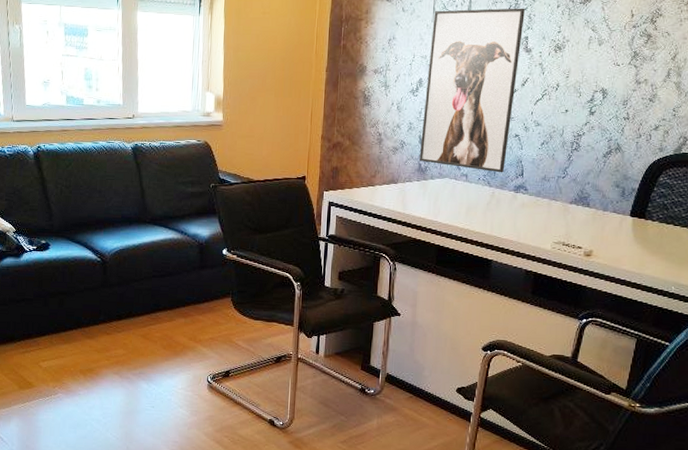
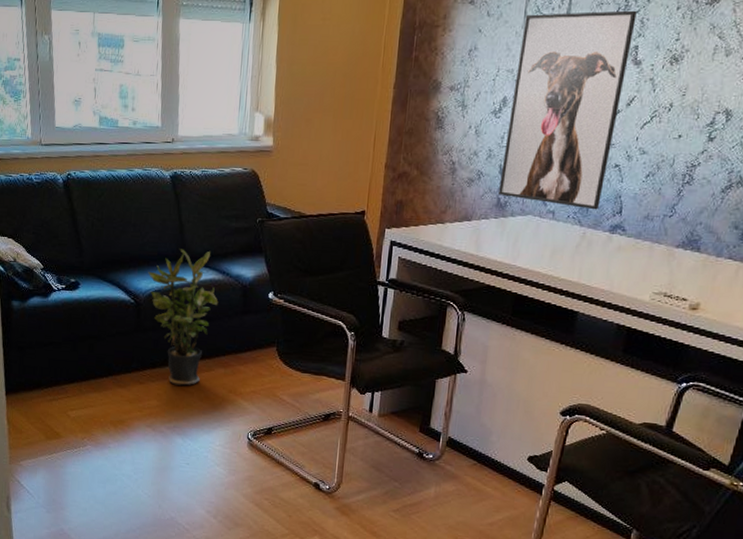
potted plant: none [113,212,178,335] -> present [148,249,219,386]

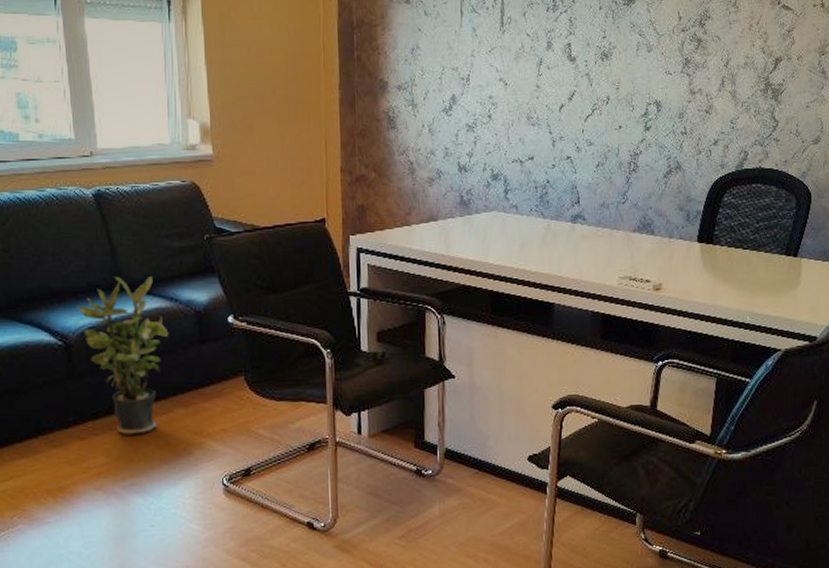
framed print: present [499,10,637,210] -> none [460,10,565,202]

